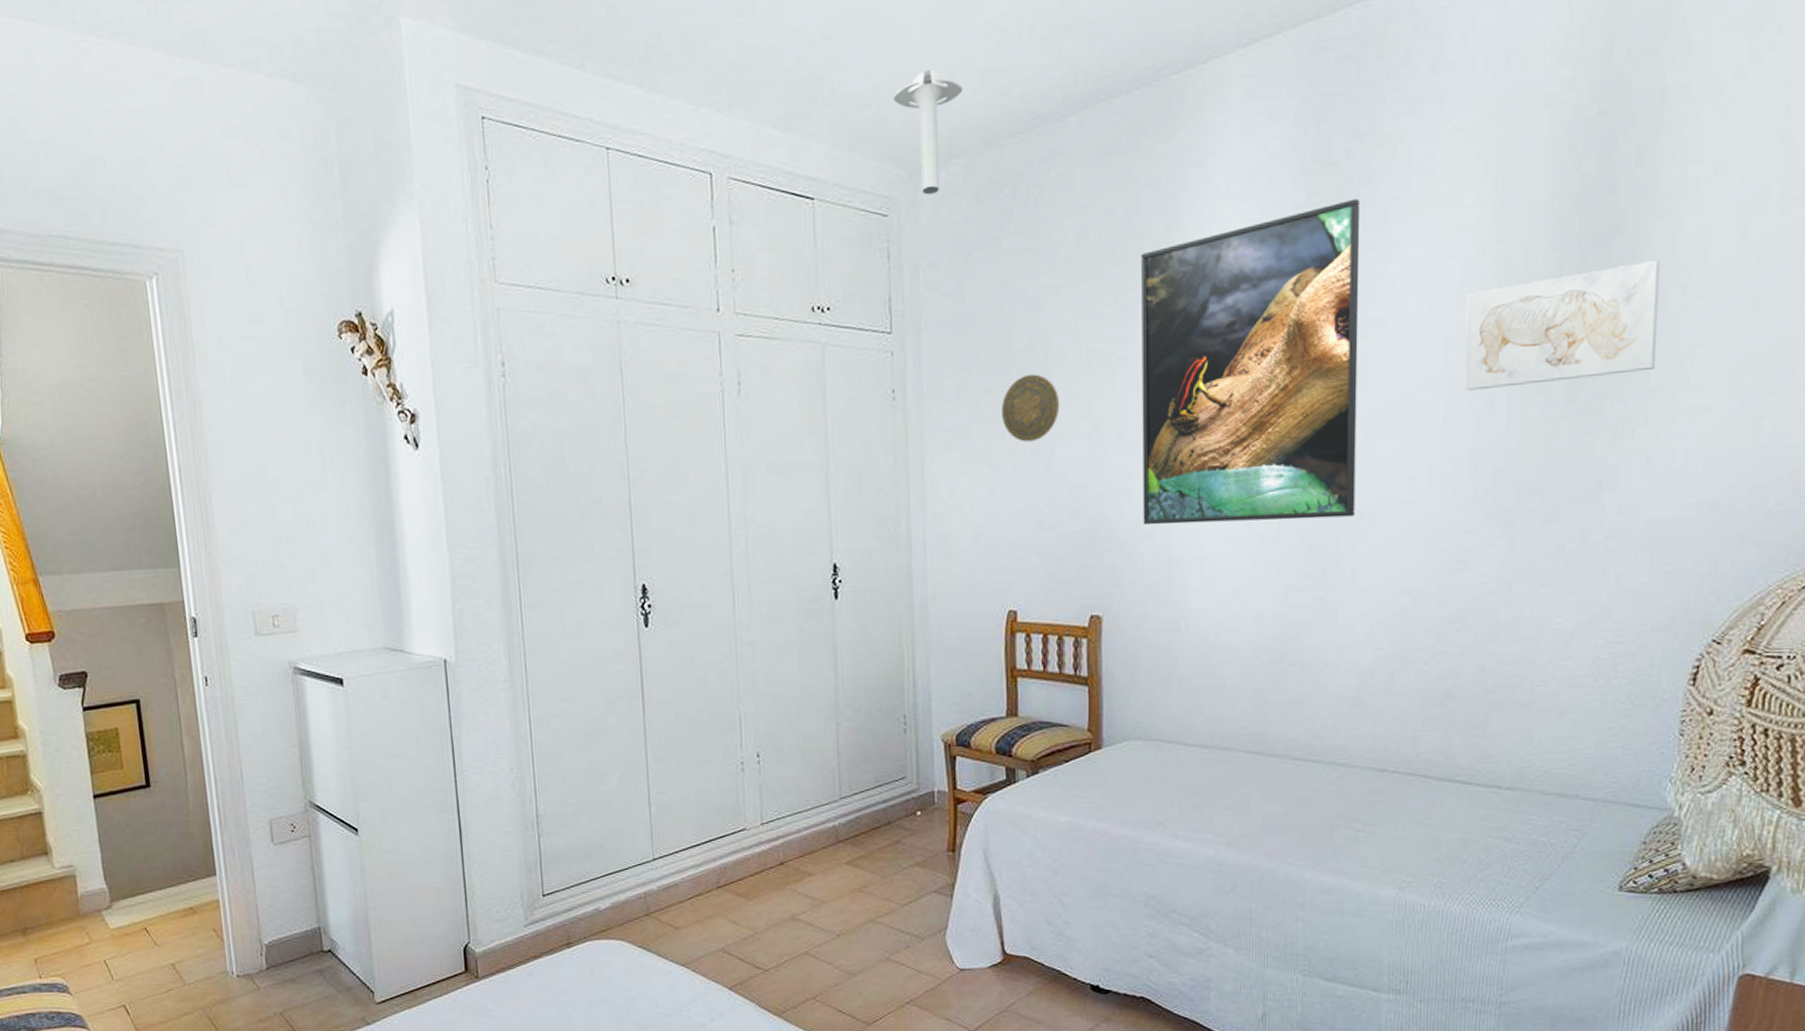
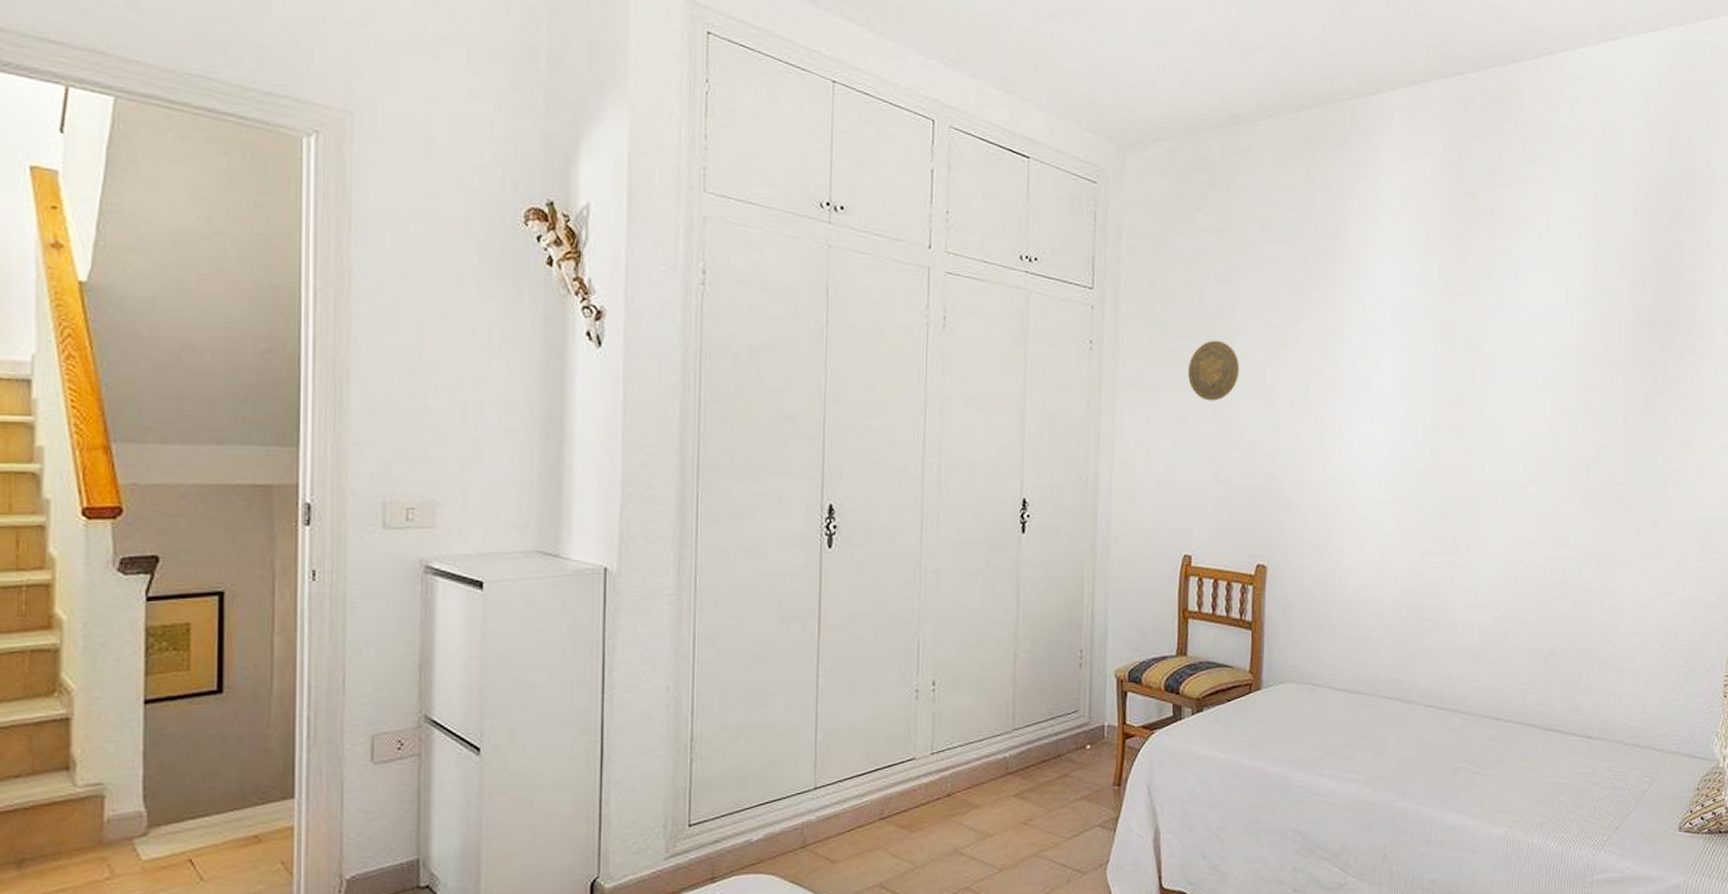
ceiling light: present [892,69,963,195] -> none [1108,60,1171,170]
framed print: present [1141,198,1361,525] -> none [1306,224,1492,493]
wall art: present [1464,261,1660,391] -> none [1567,305,1710,395]

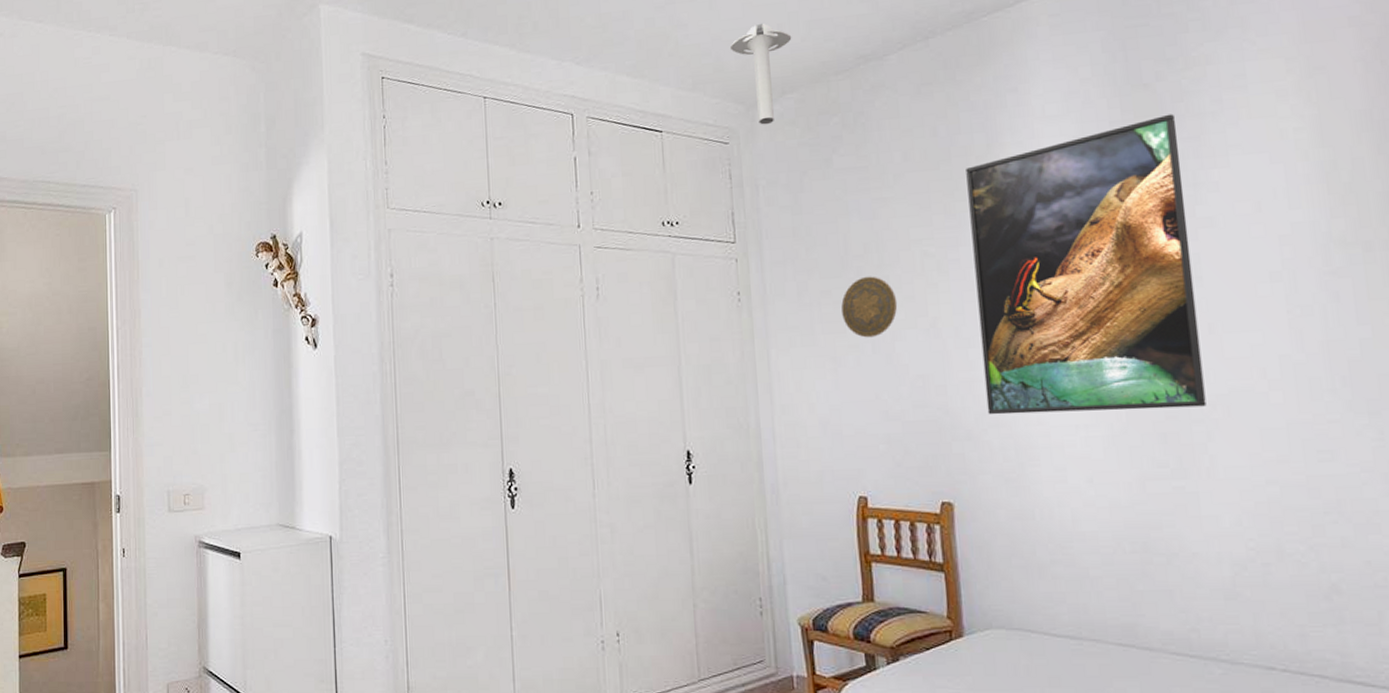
ceiling light: none [1108,60,1171,170] -> present [729,23,792,125]
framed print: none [1306,224,1492,493] -> present [966,114,1207,415]

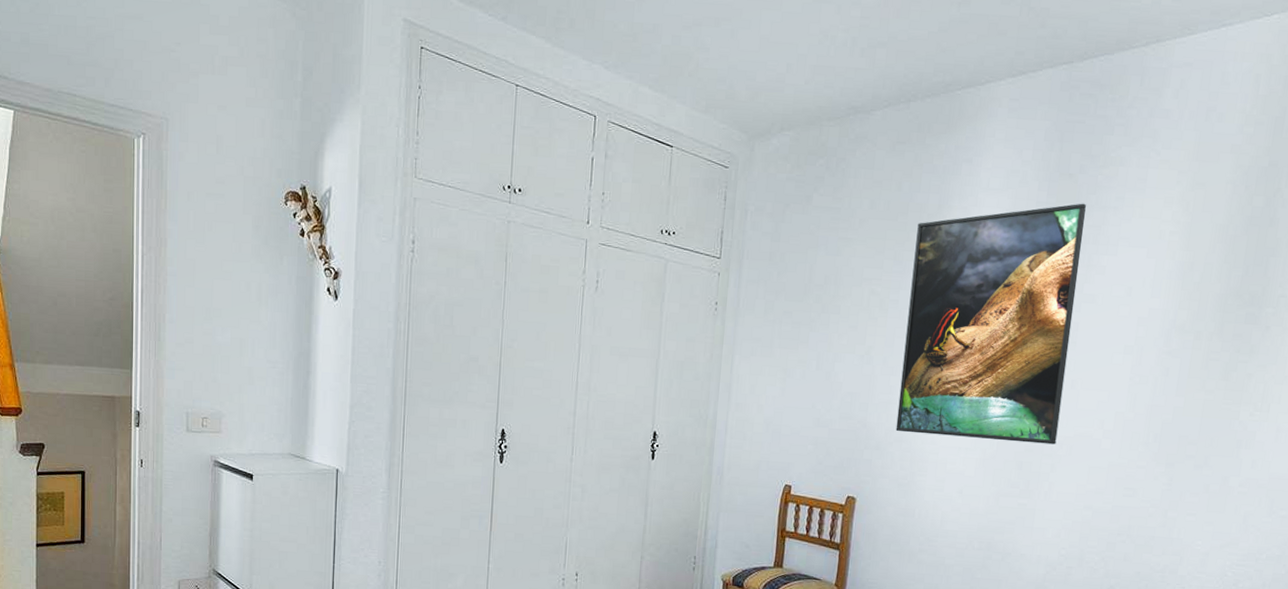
ceiling light: present [729,23,792,125] -> none [743,59,798,156]
decorative plate: present [841,276,898,338] -> none [797,304,843,357]

